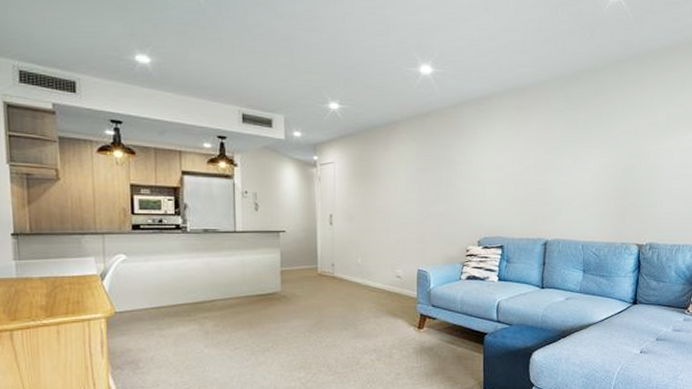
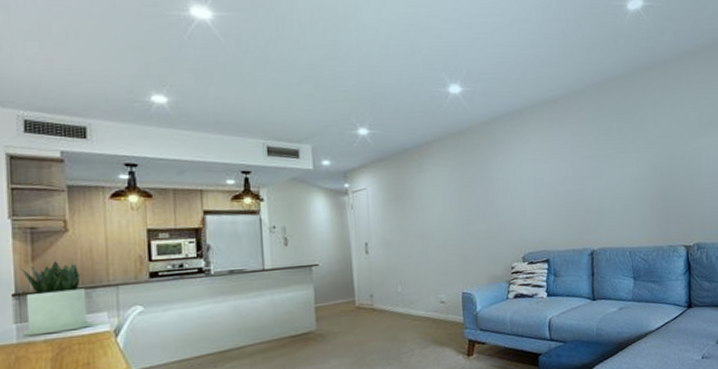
planter: none [18,207,82,273] -> present [20,261,93,337]

